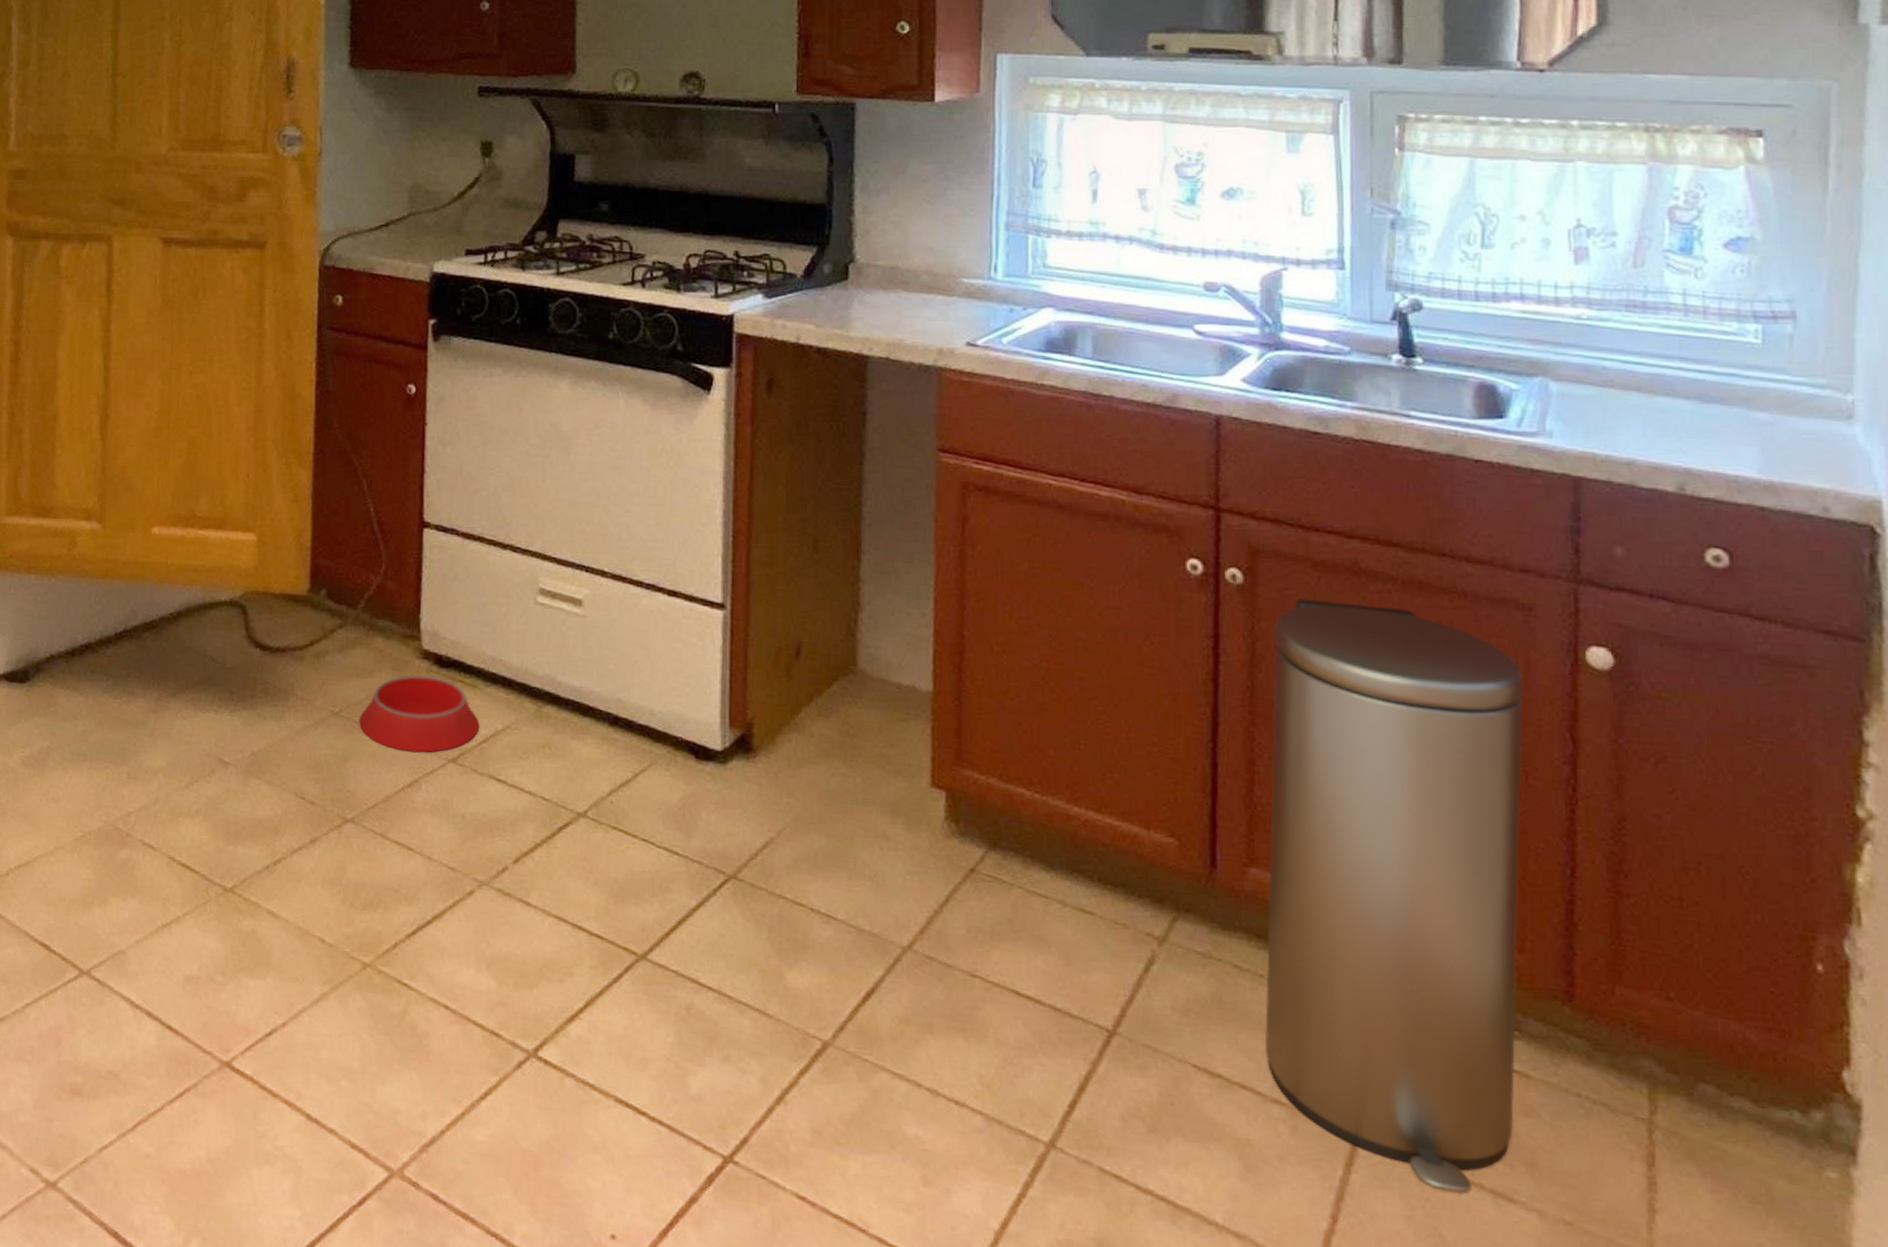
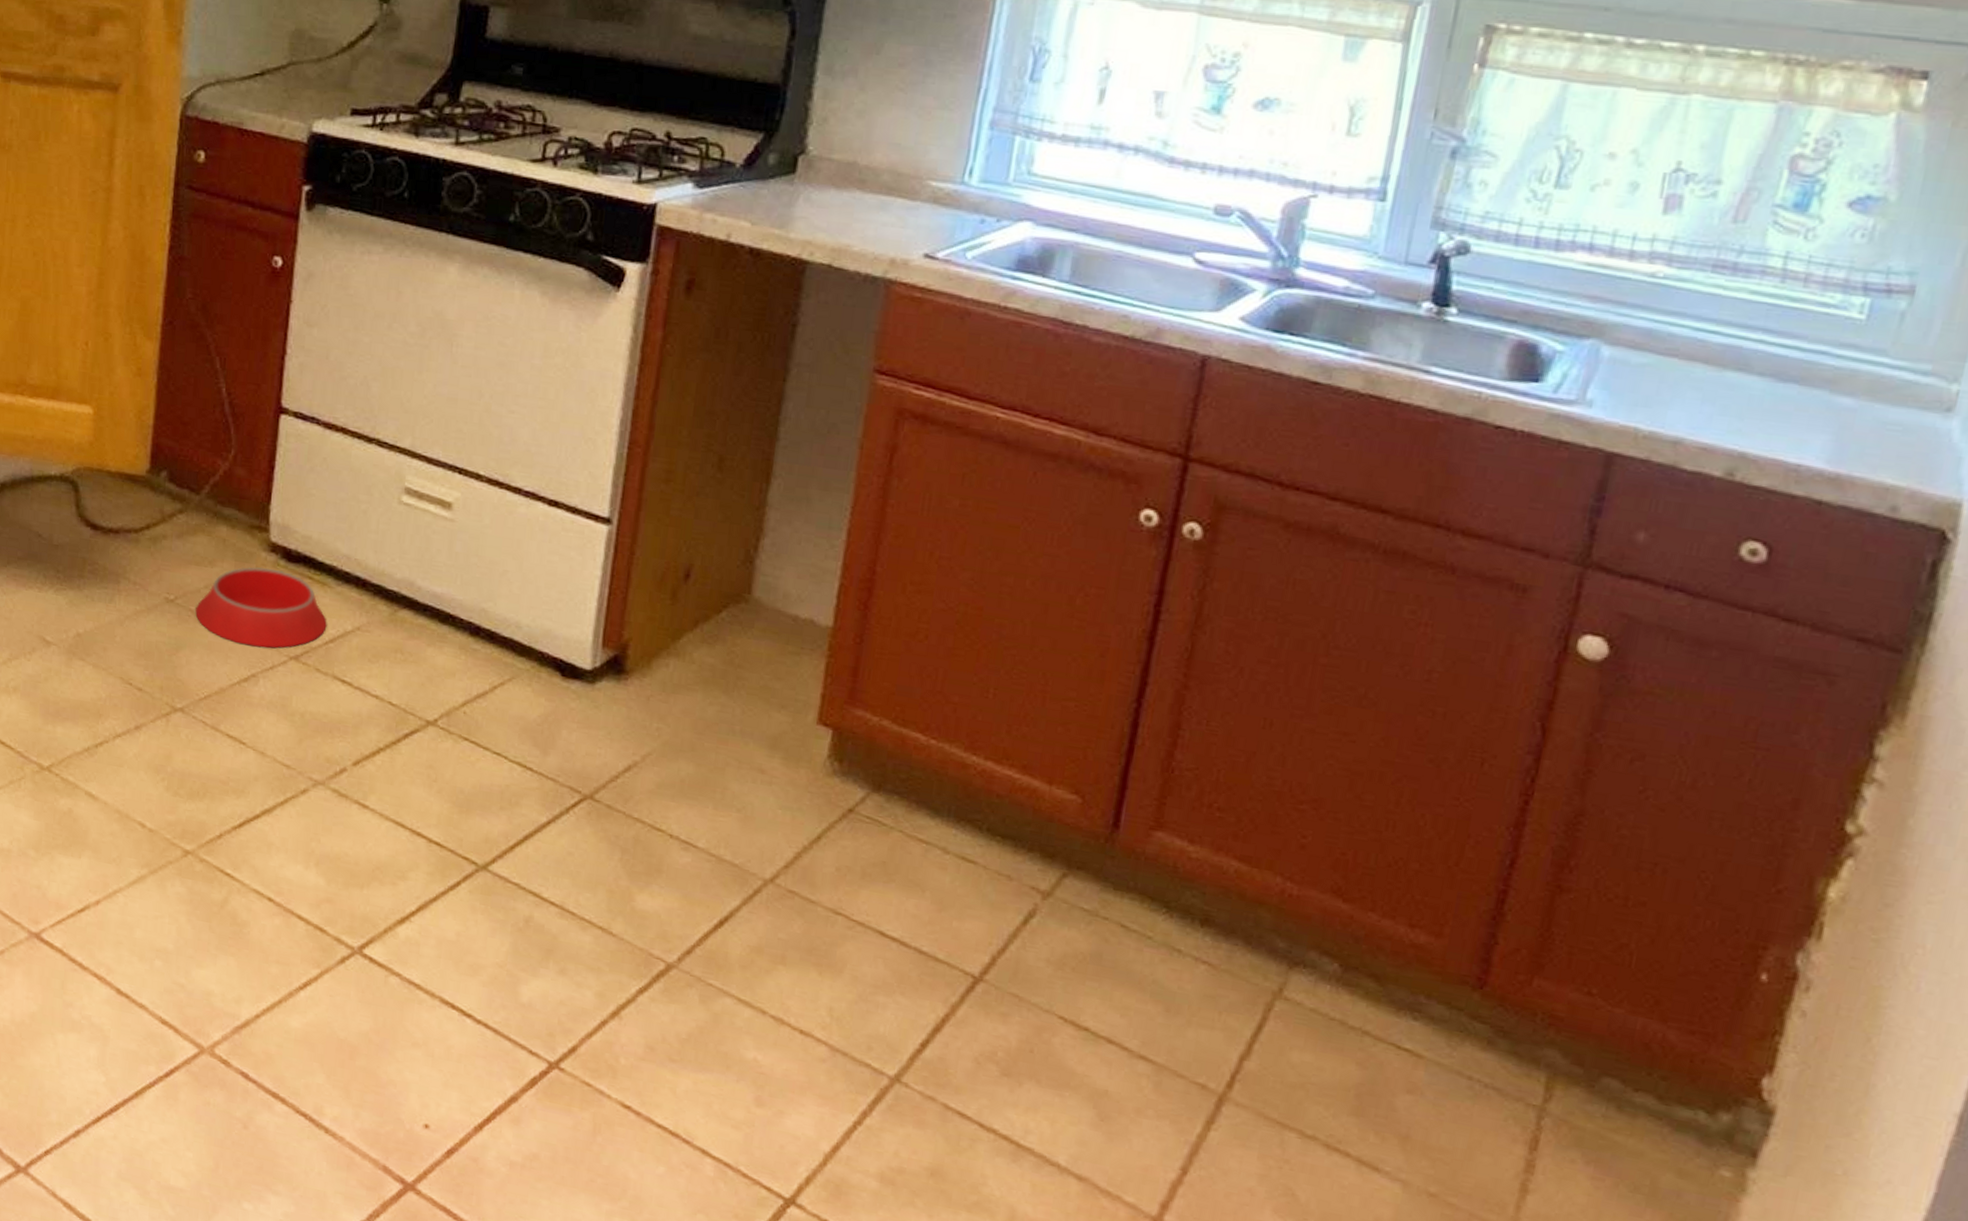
pedal bin: present [1265,598,1524,1195] -> none [1140,560,1502,1160]

